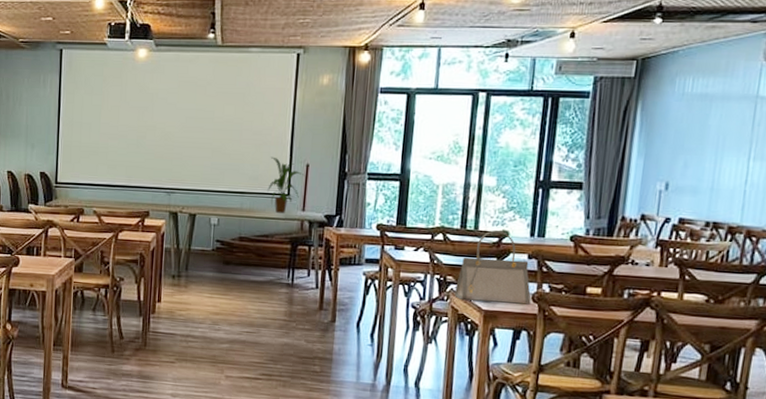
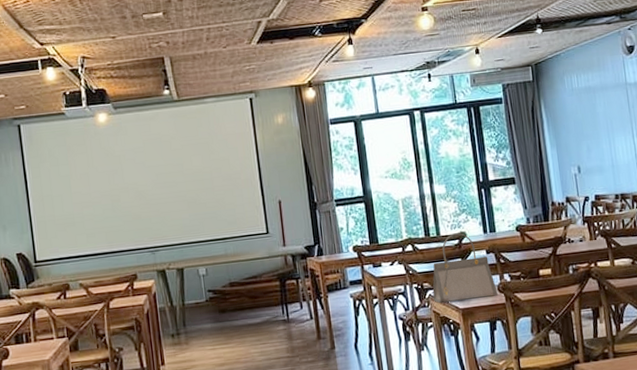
house plant: present [267,156,306,213] -> none [245,199,280,253]

